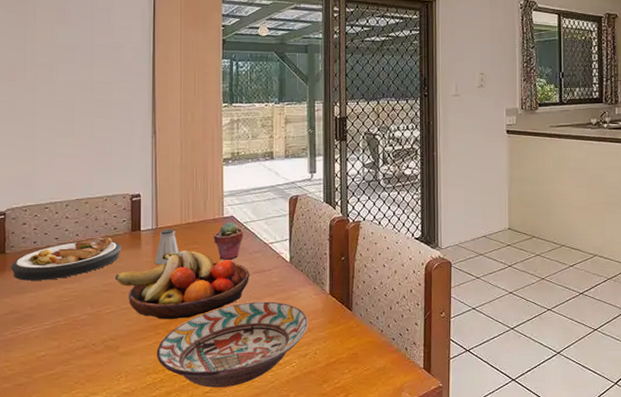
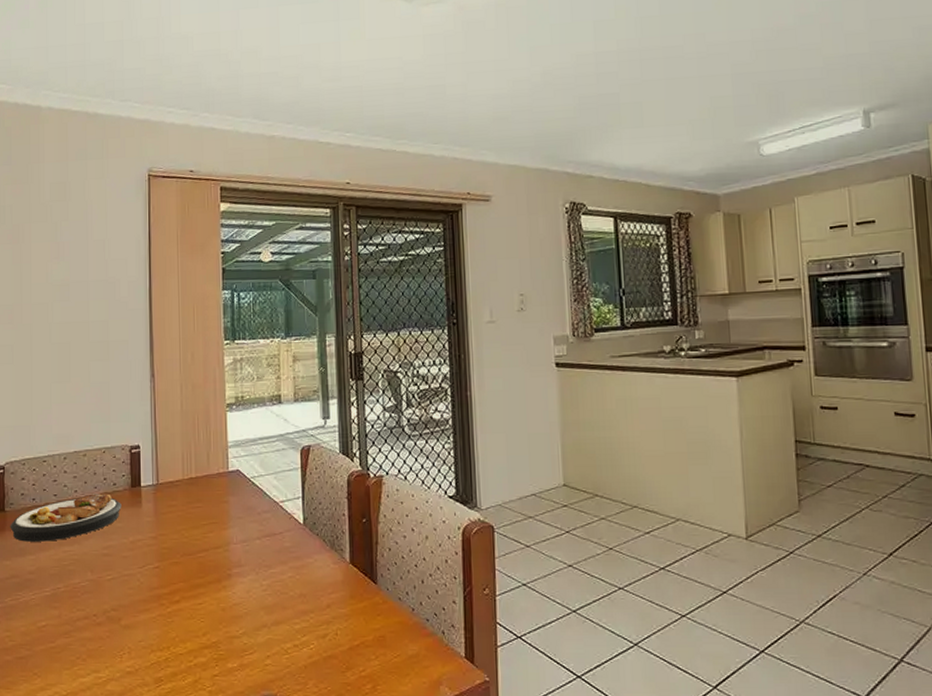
fruit bowl: present [114,250,249,319] -> none [115,509,259,588]
saltshaker: present [155,229,179,265] -> none [157,484,182,526]
decorative bowl: present [156,301,309,388] -> none [160,570,327,670]
potted succulent: present [213,222,244,261] -> none [218,476,251,522]

